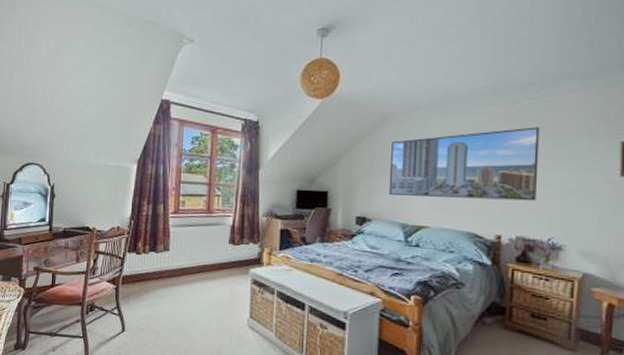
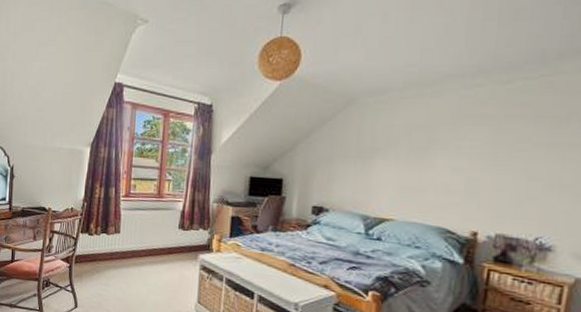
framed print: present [388,127,540,201] -> none [349,111,535,196]

